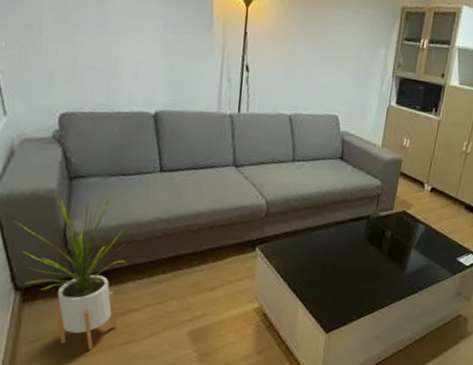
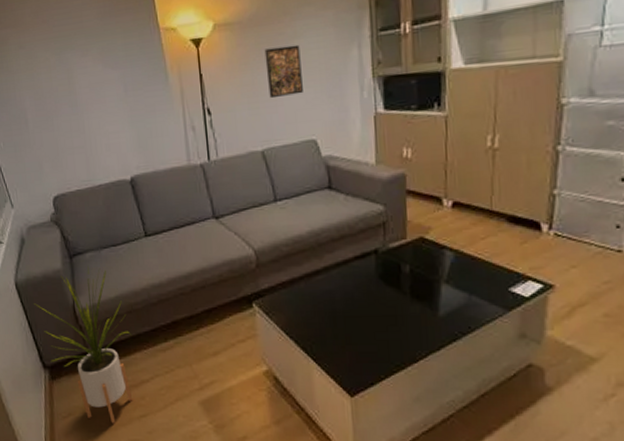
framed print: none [305,26,339,74] -> present [264,44,303,99]

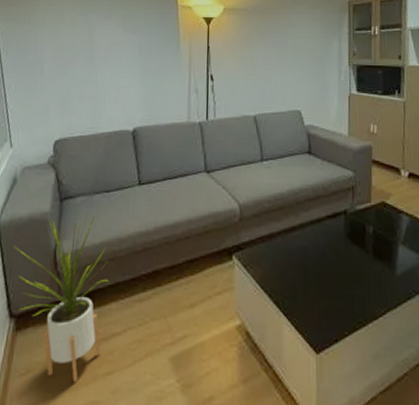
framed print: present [264,44,303,99] -> none [264,32,293,73]

